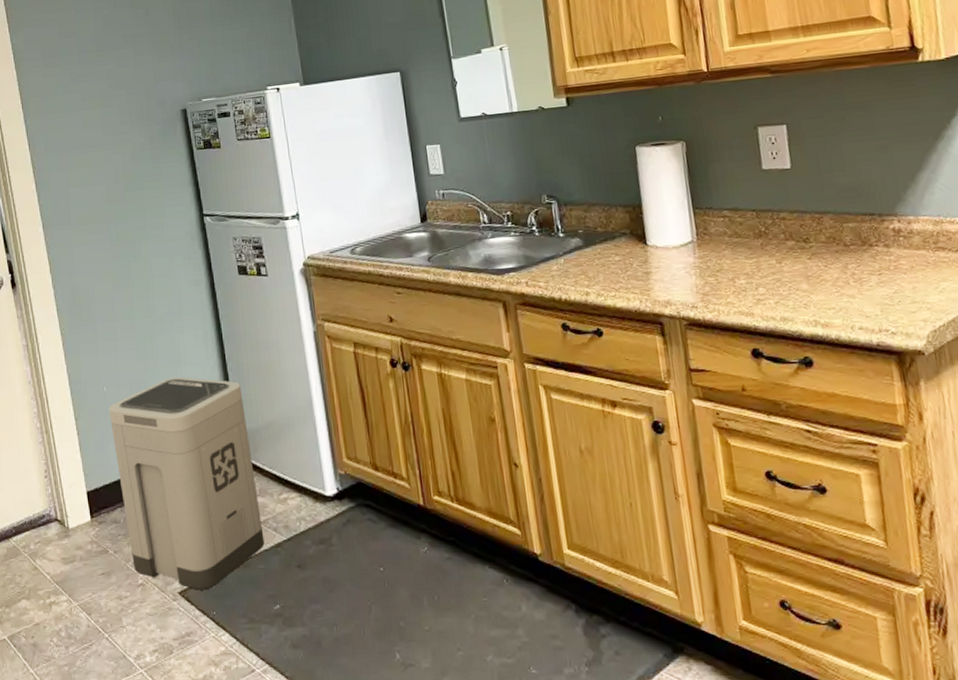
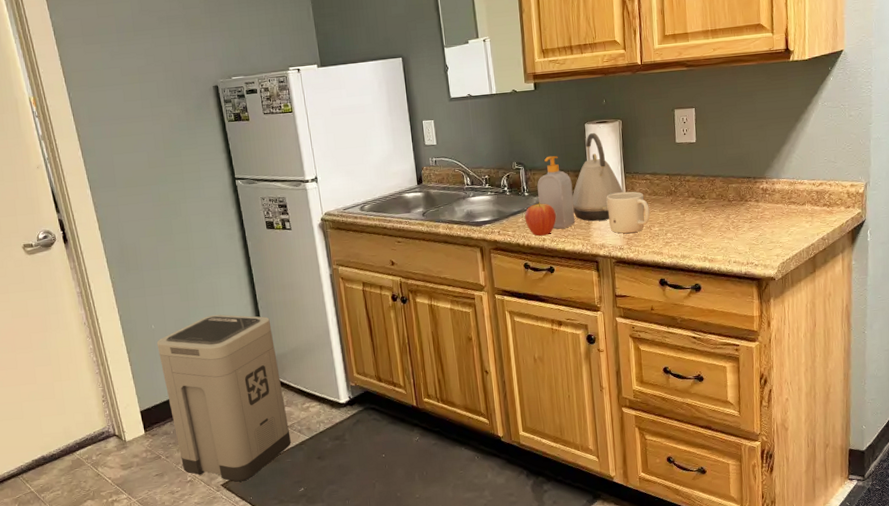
fruit: none [559,244,603,289] -> present [524,201,556,237]
soap bottle: none [575,186,629,280] -> present [537,155,576,229]
kettle: none [623,158,693,271] -> present [572,133,624,222]
mug: none [669,232,733,287] -> present [606,191,650,234]

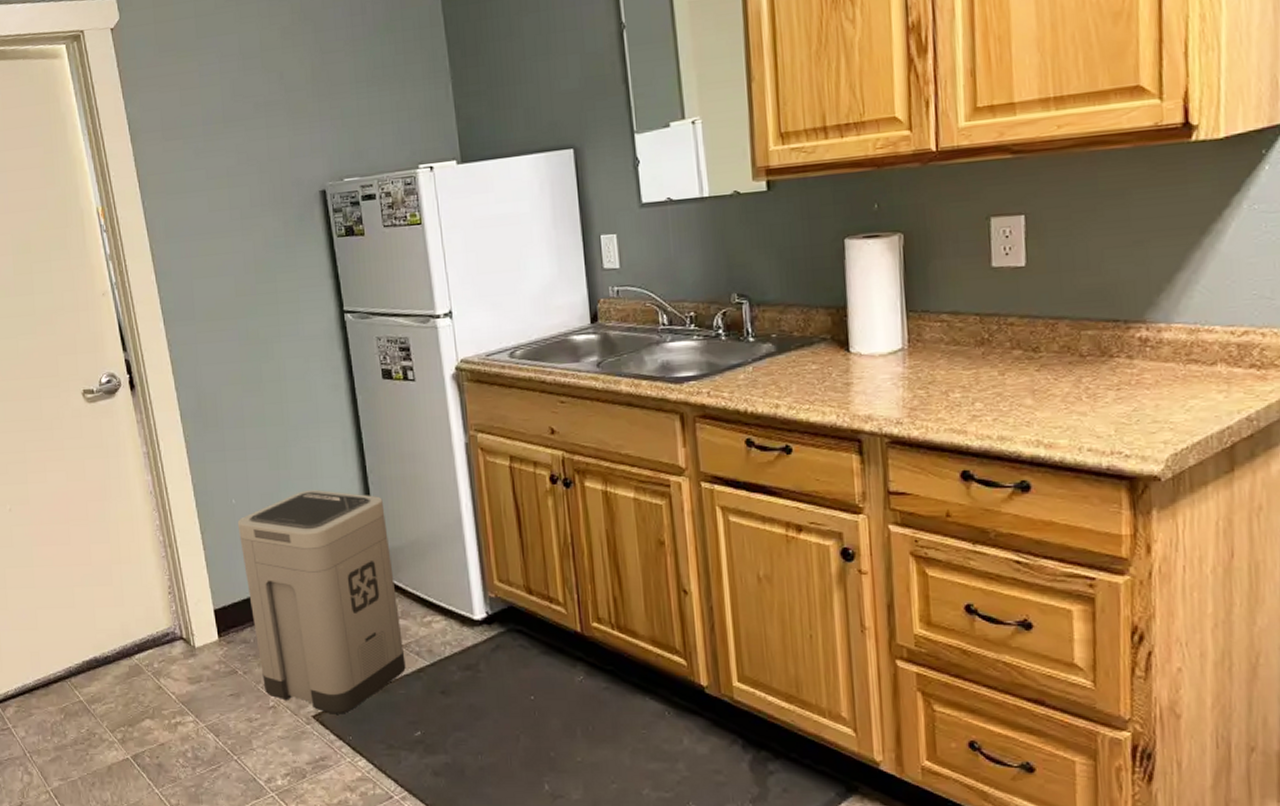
fruit: present [524,201,556,237] -> none [747,350,797,401]
soap bottle: present [537,155,576,229] -> none [768,284,827,391]
kettle: present [572,133,624,222] -> none [822,252,905,382]
mug: present [606,191,650,234] -> none [876,338,947,400]

